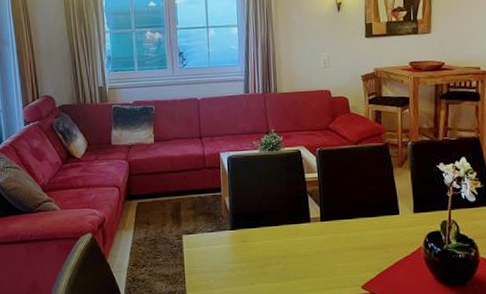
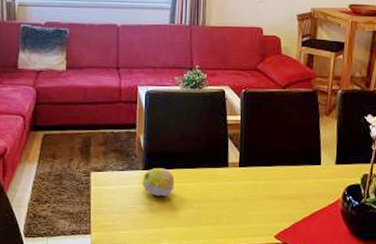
fruit: none [230,227,261,255] -> present [142,168,175,197]

